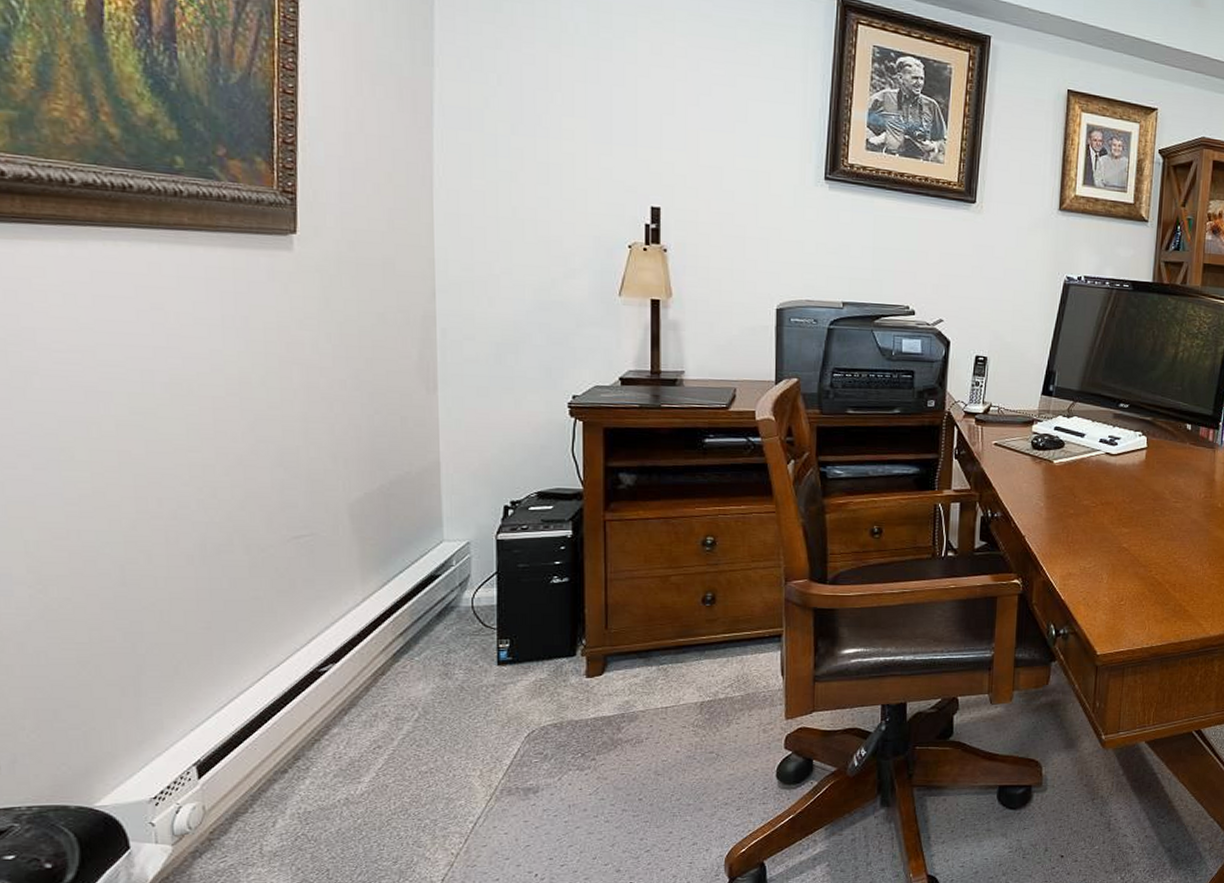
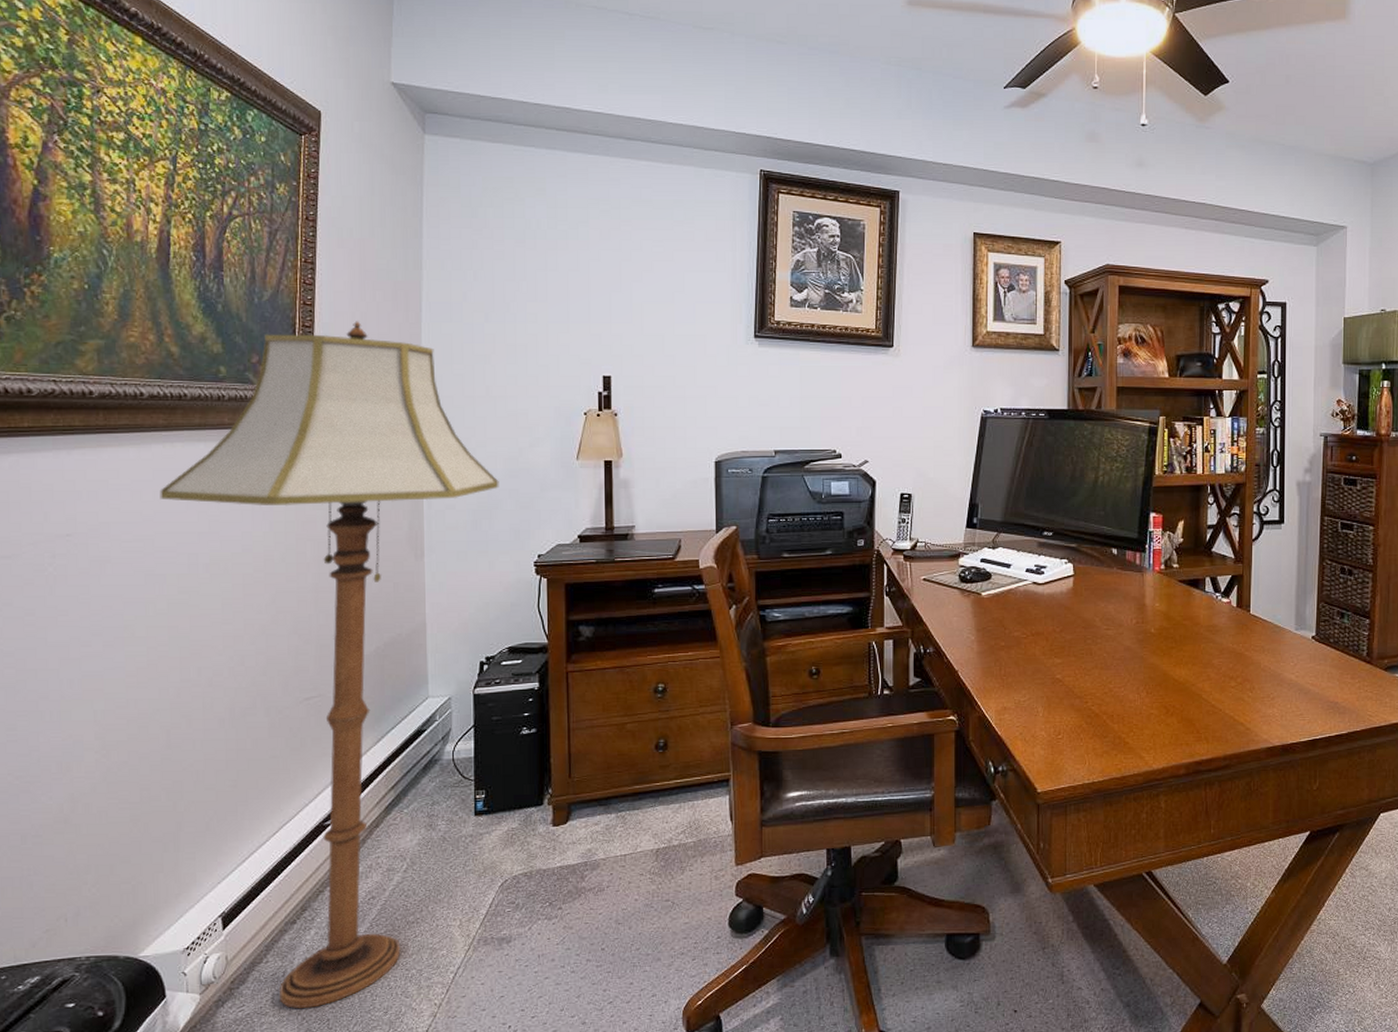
floor lamp: none [101,118,527,859] -> present [160,321,499,1008]

